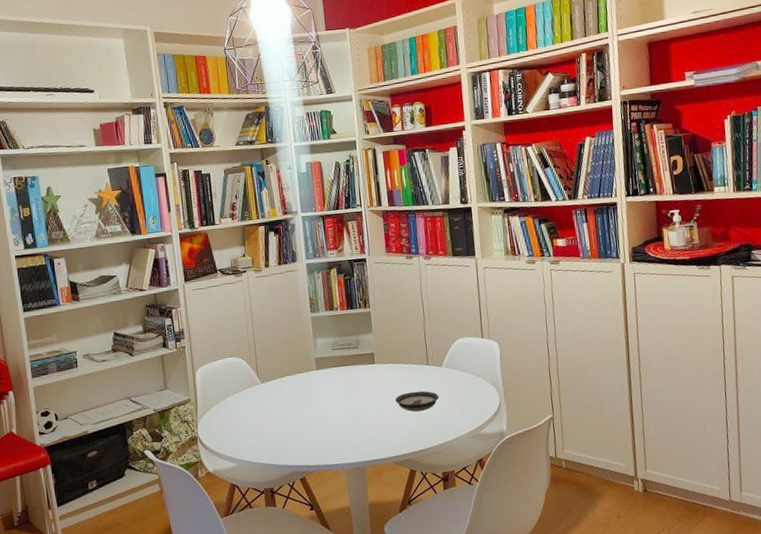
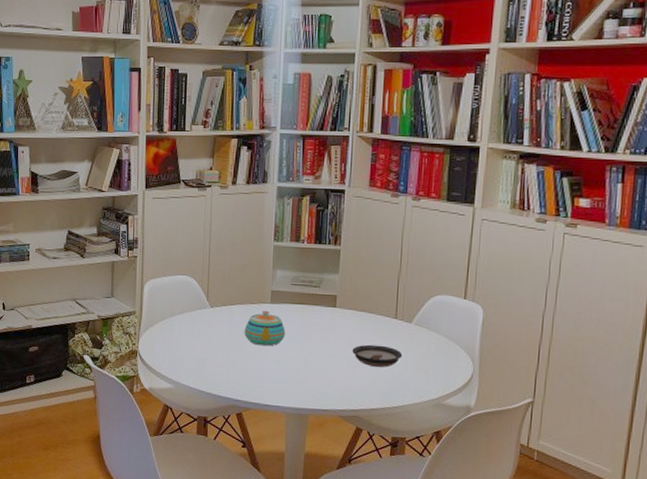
teapot: none [296,377,334,411] -> present [244,310,286,347]

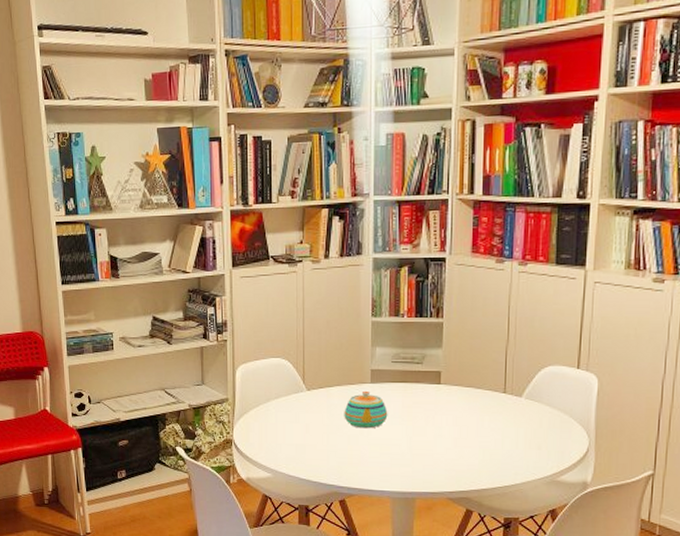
saucer: present [352,344,403,367] -> none [459,422,513,445]

